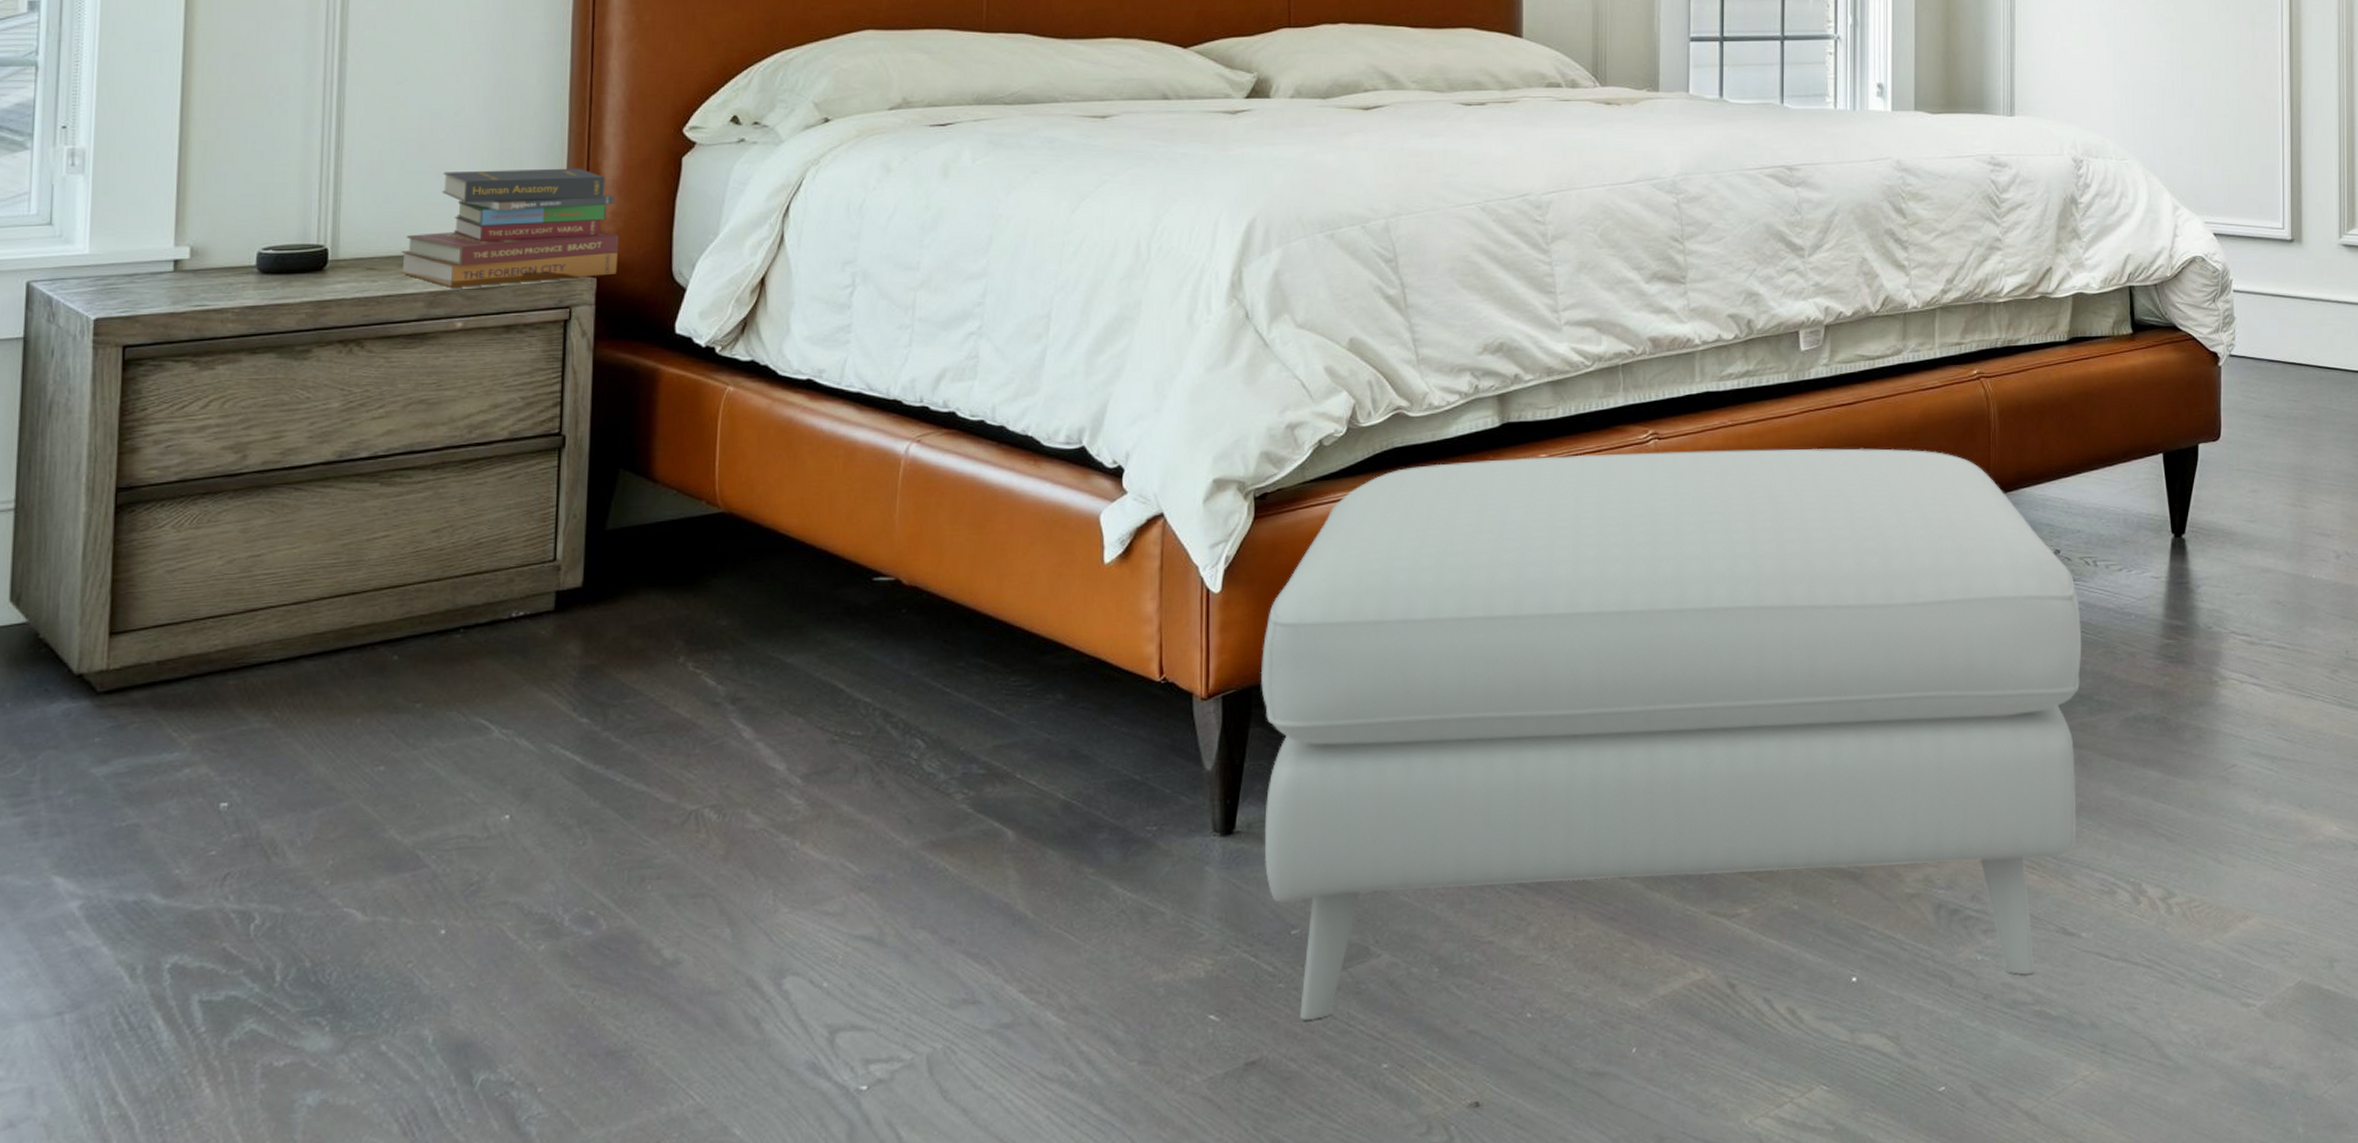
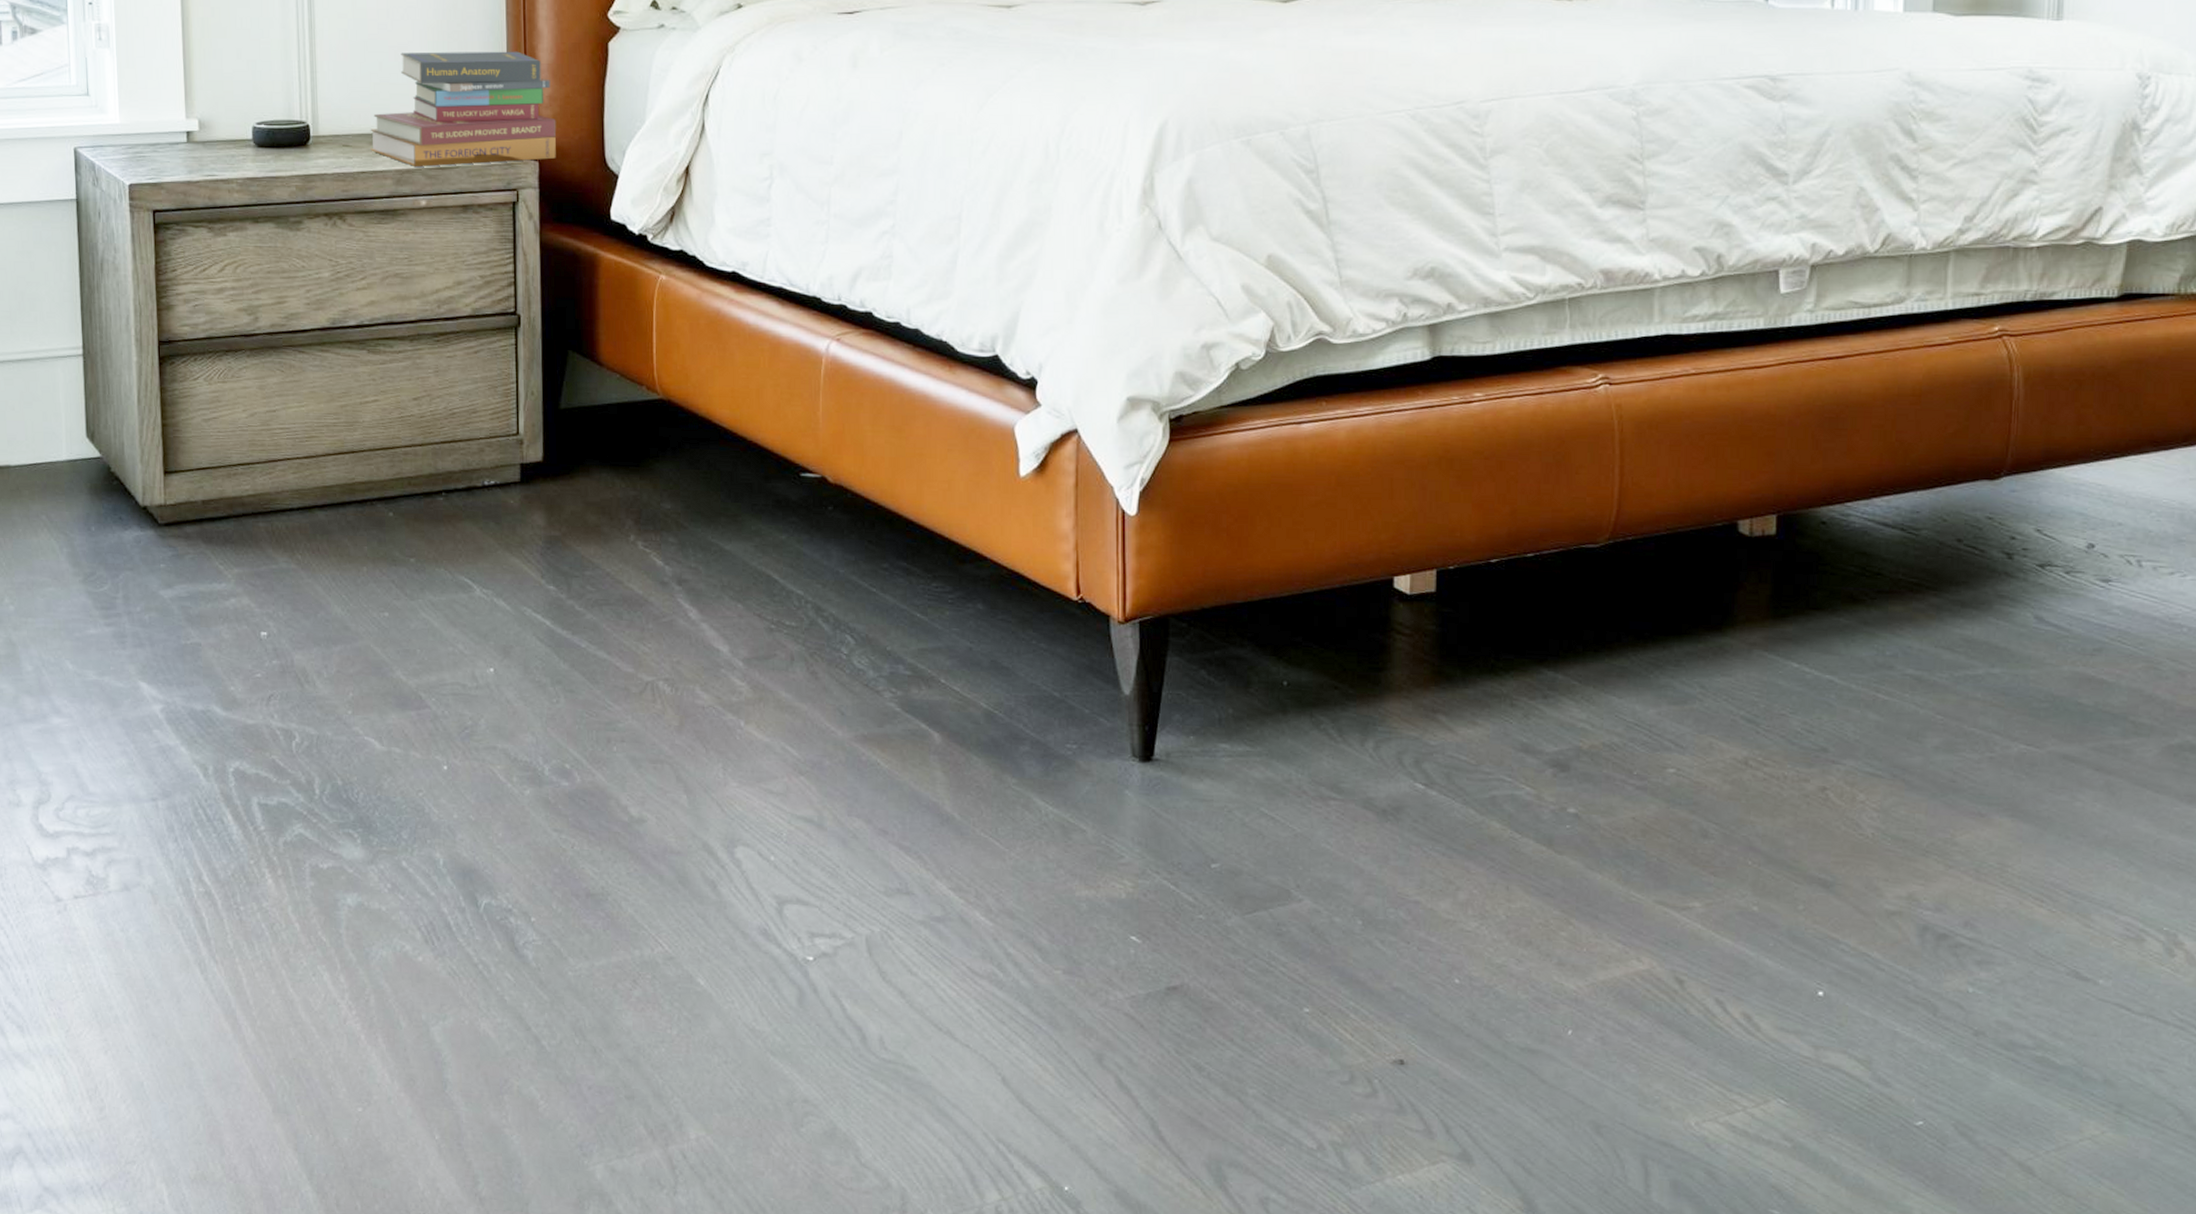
ottoman: present [1260,448,2082,1020] -> none [1177,395,2118,1016]

